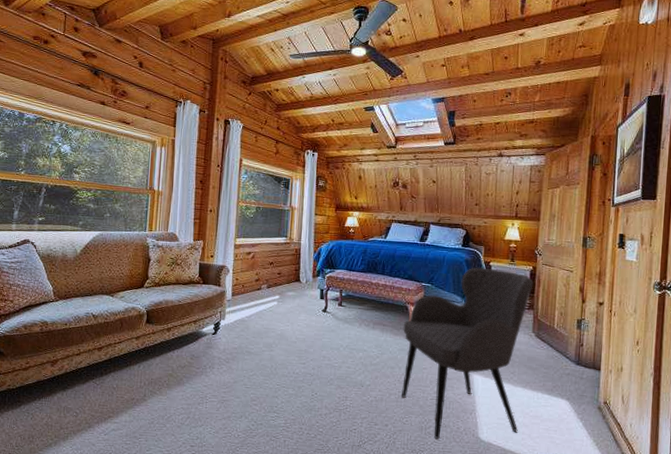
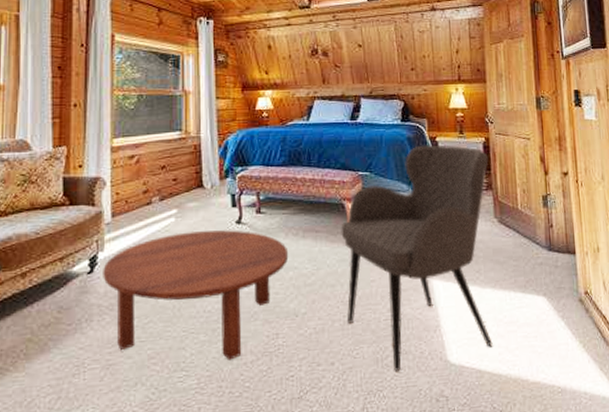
coffee table: none [223,313,361,411] -> present [103,230,289,361]

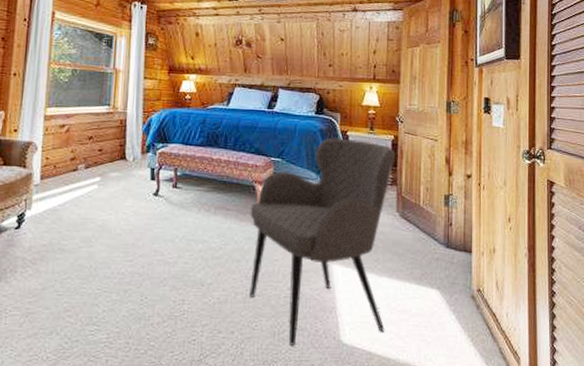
coffee table: present [103,230,289,361] -> none [28,199,200,320]

